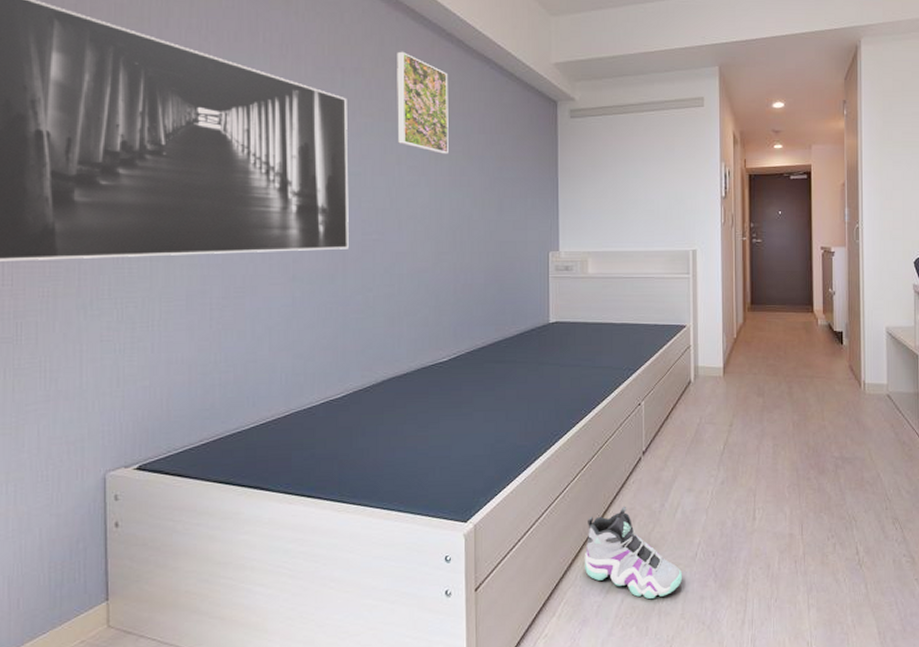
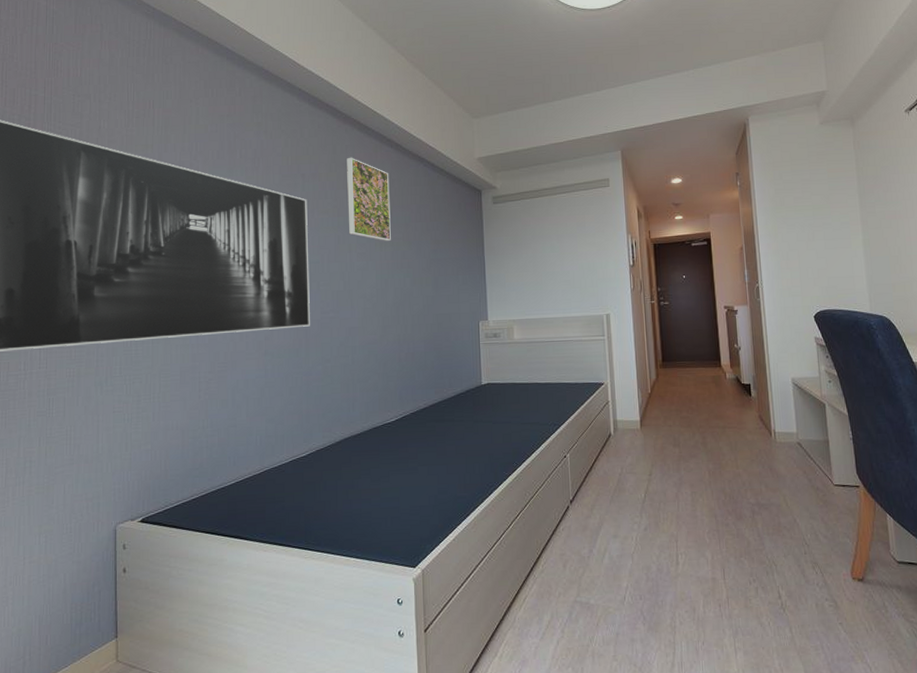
sneaker: present [585,506,682,599] -> none [522,552,612,641]

